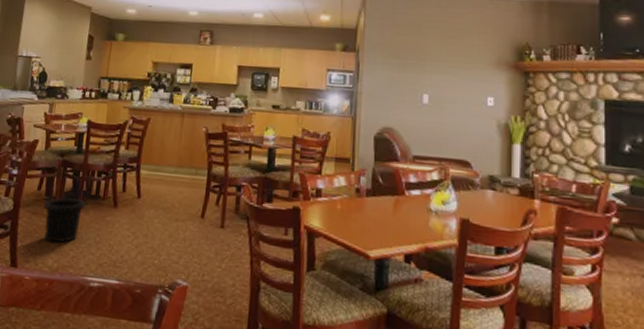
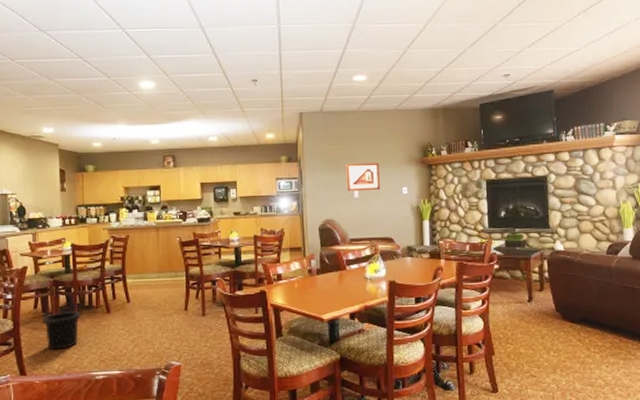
picture frame: none [414,60,458,98] -> present [346,162,380,192]

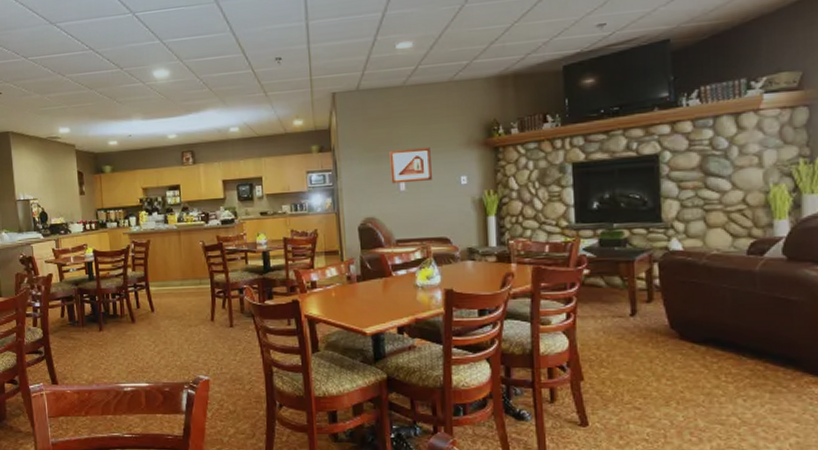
trash can: present [41,311,81,350] -> none [69,320,107,360]

